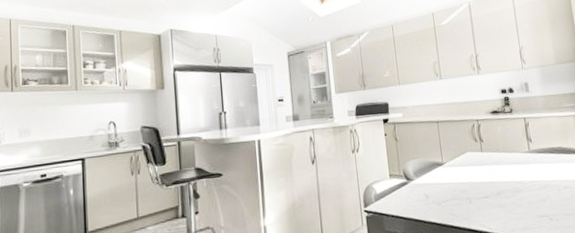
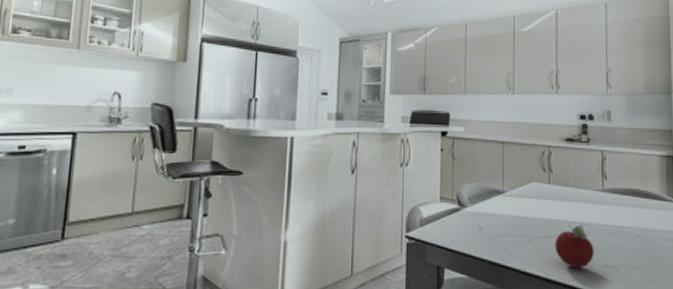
fruit: none [493,183,529,221] -> present [555,224,594,268]

